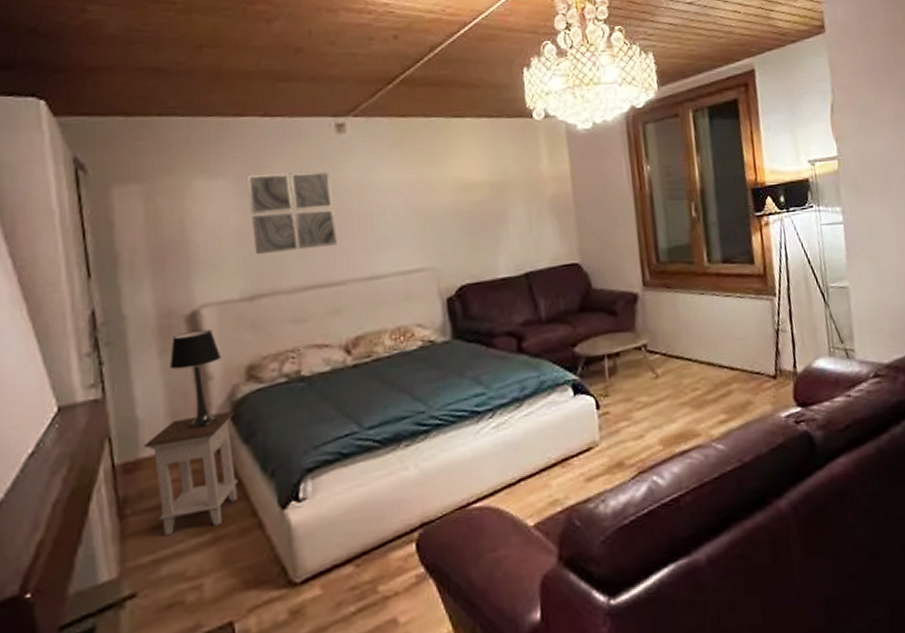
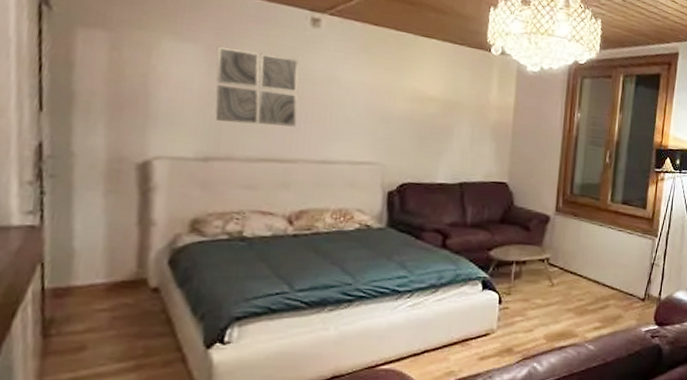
nightstand: present [144,411,238,537] -> none [77,256,173,359]
table lamp: present [170,329,221,429] -> none [114,178,168,267]

